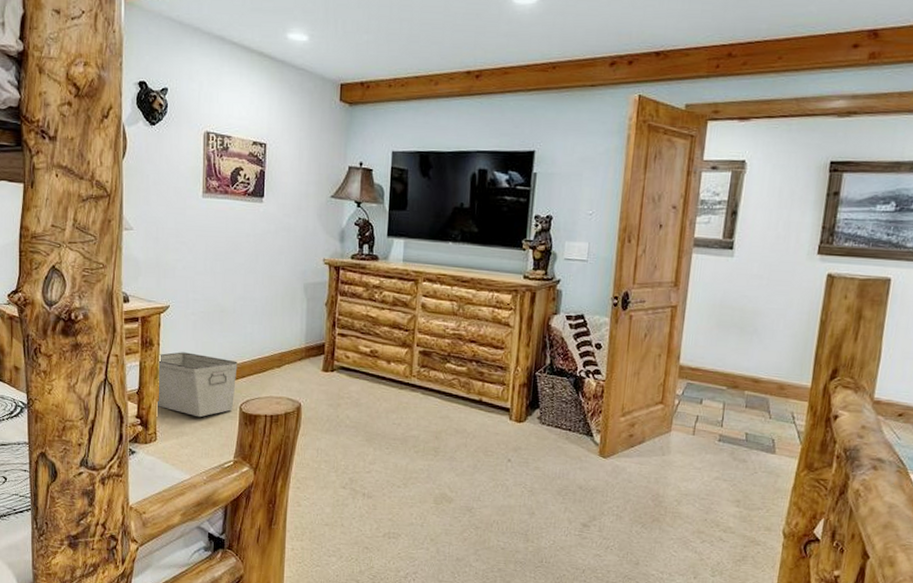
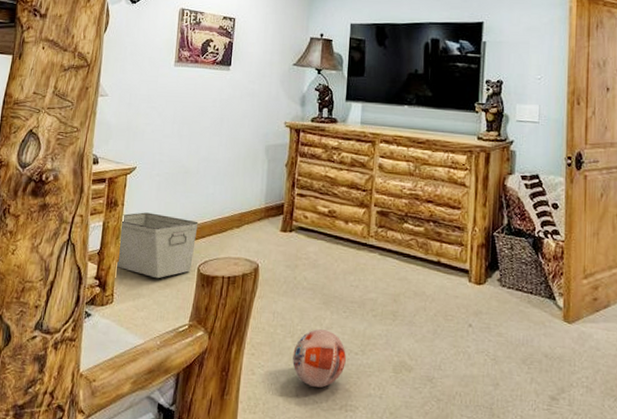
ball: none [337,464,389,517] -> present [292,329,346,388]

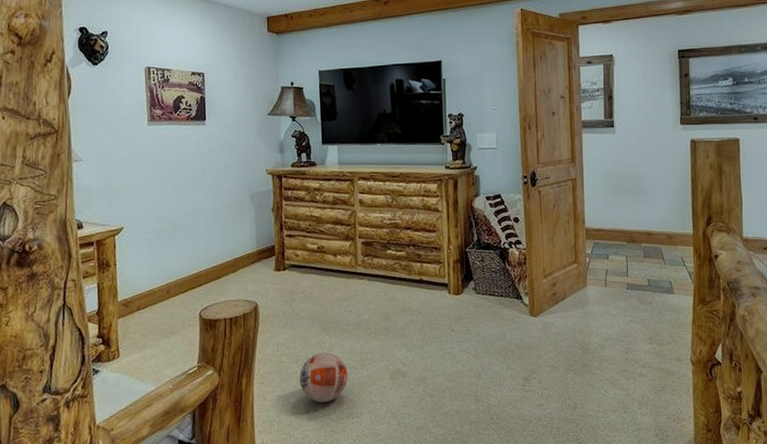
storage bin: present [117,212,198,279] -> none [116,269,194,329]

